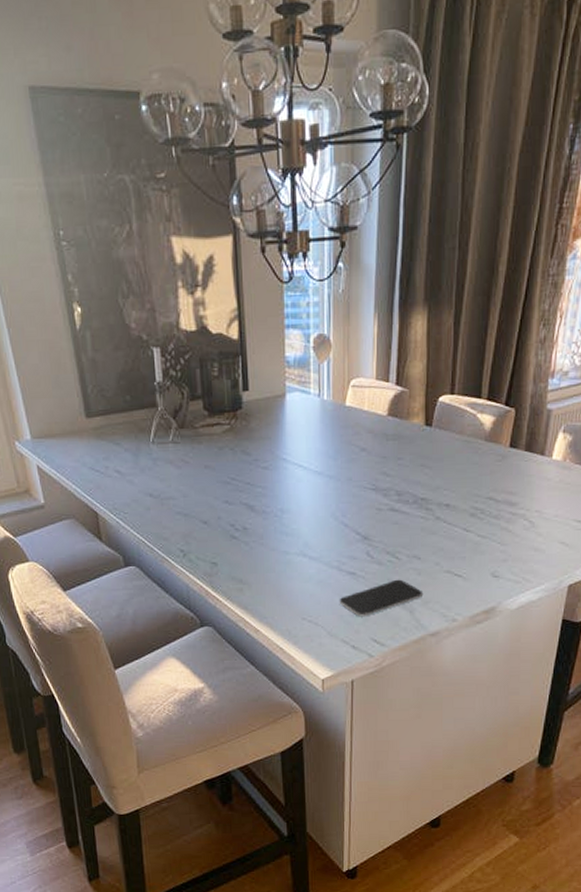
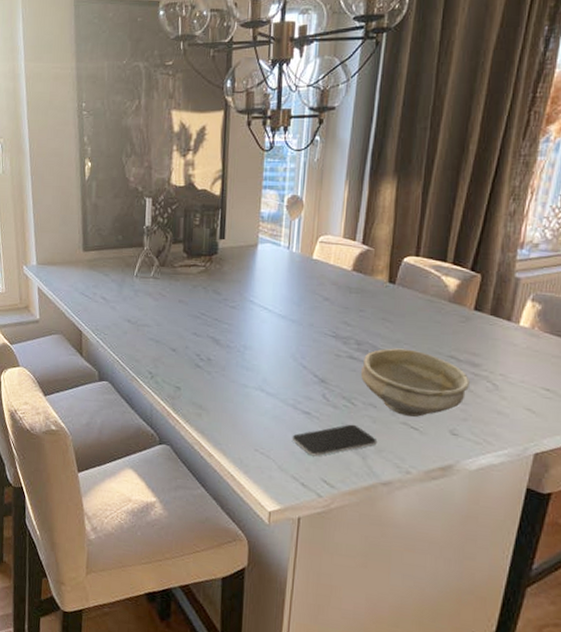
bowl: none [402,494,508,564] -> present [360,348,470,417]

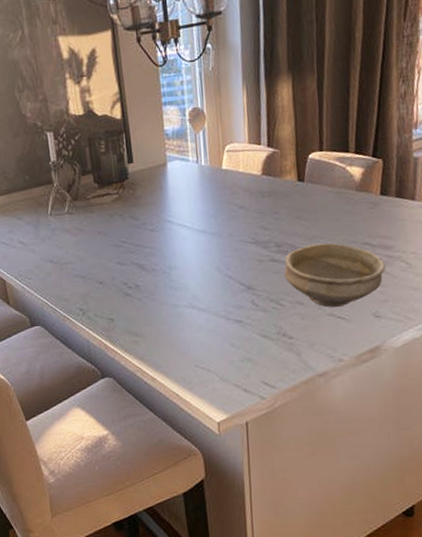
smartphone: present [292,424,378,457] -> none [228,324,309,362]

